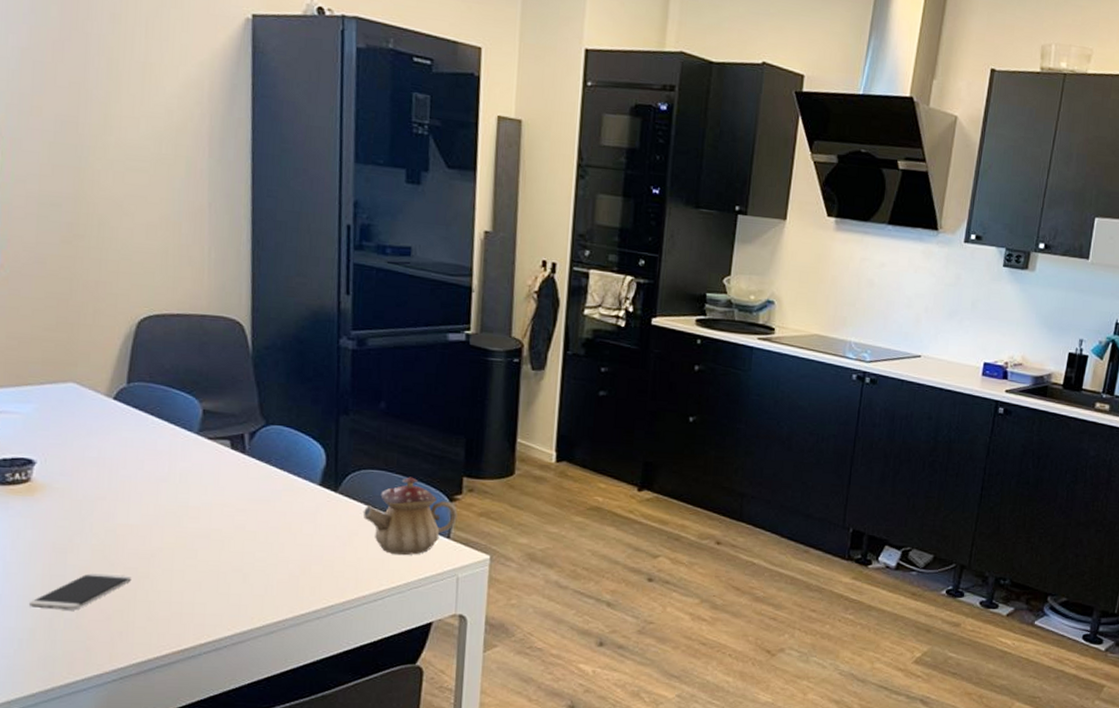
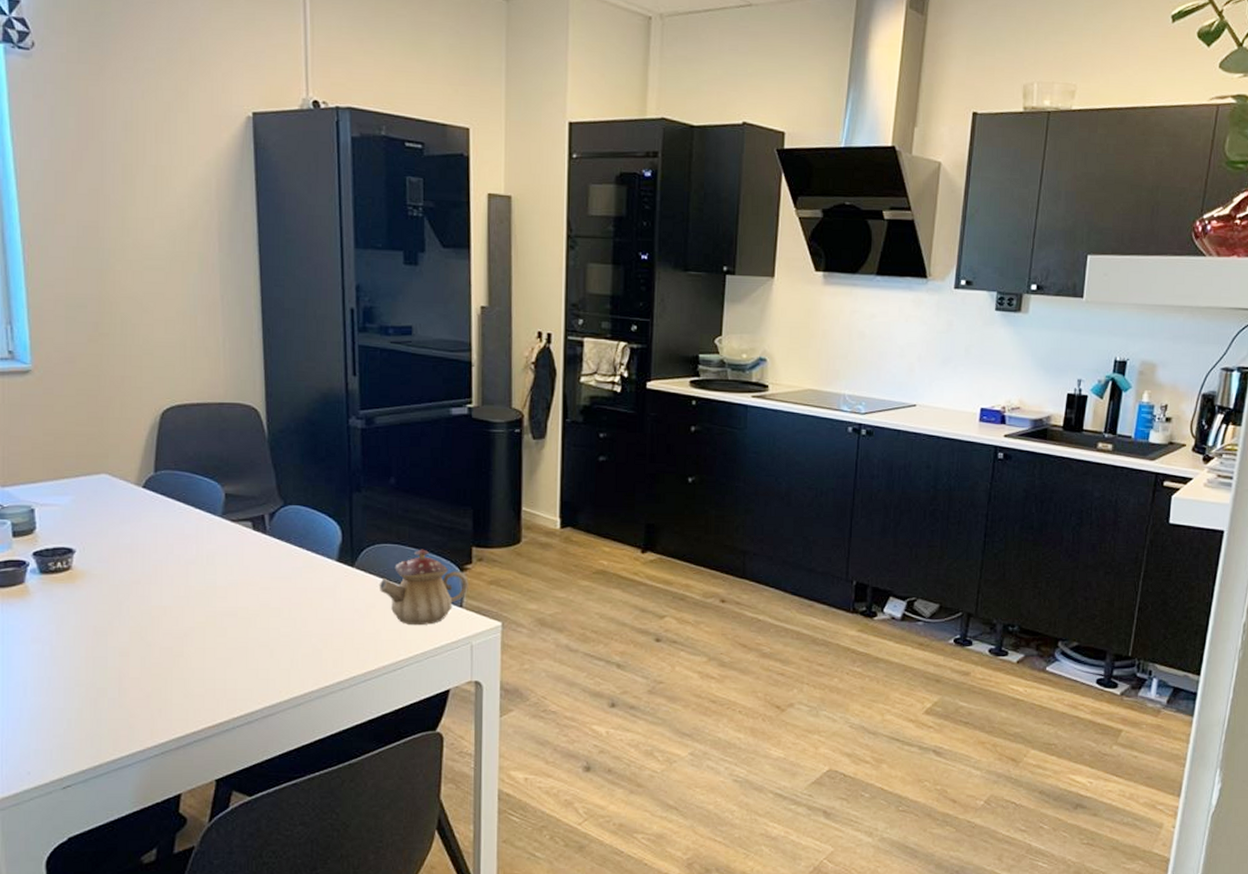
smartphone: present [28,572,132,611] -> none [75,653,167,690]

